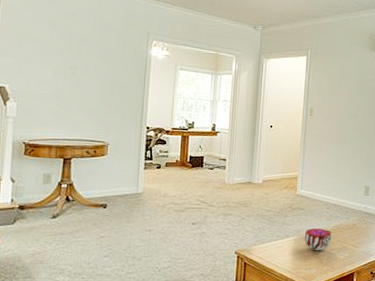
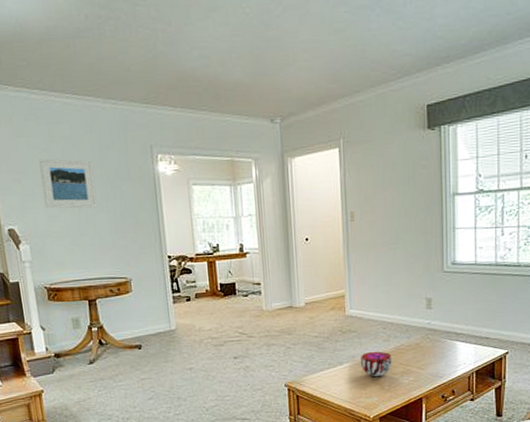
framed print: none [39,30,93,78] -> present [39,158,98,209]

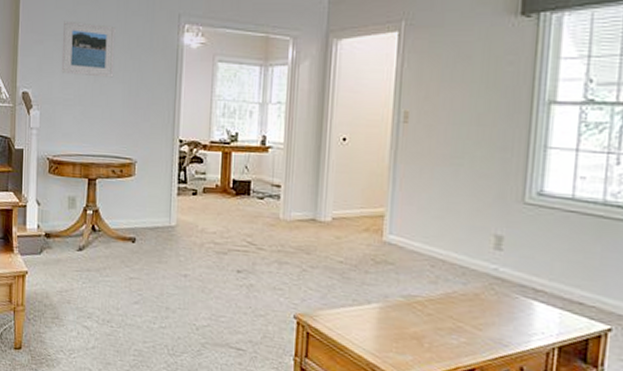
decorative bowl: present [360,352,393,376] -> none [394,294,439,329]

